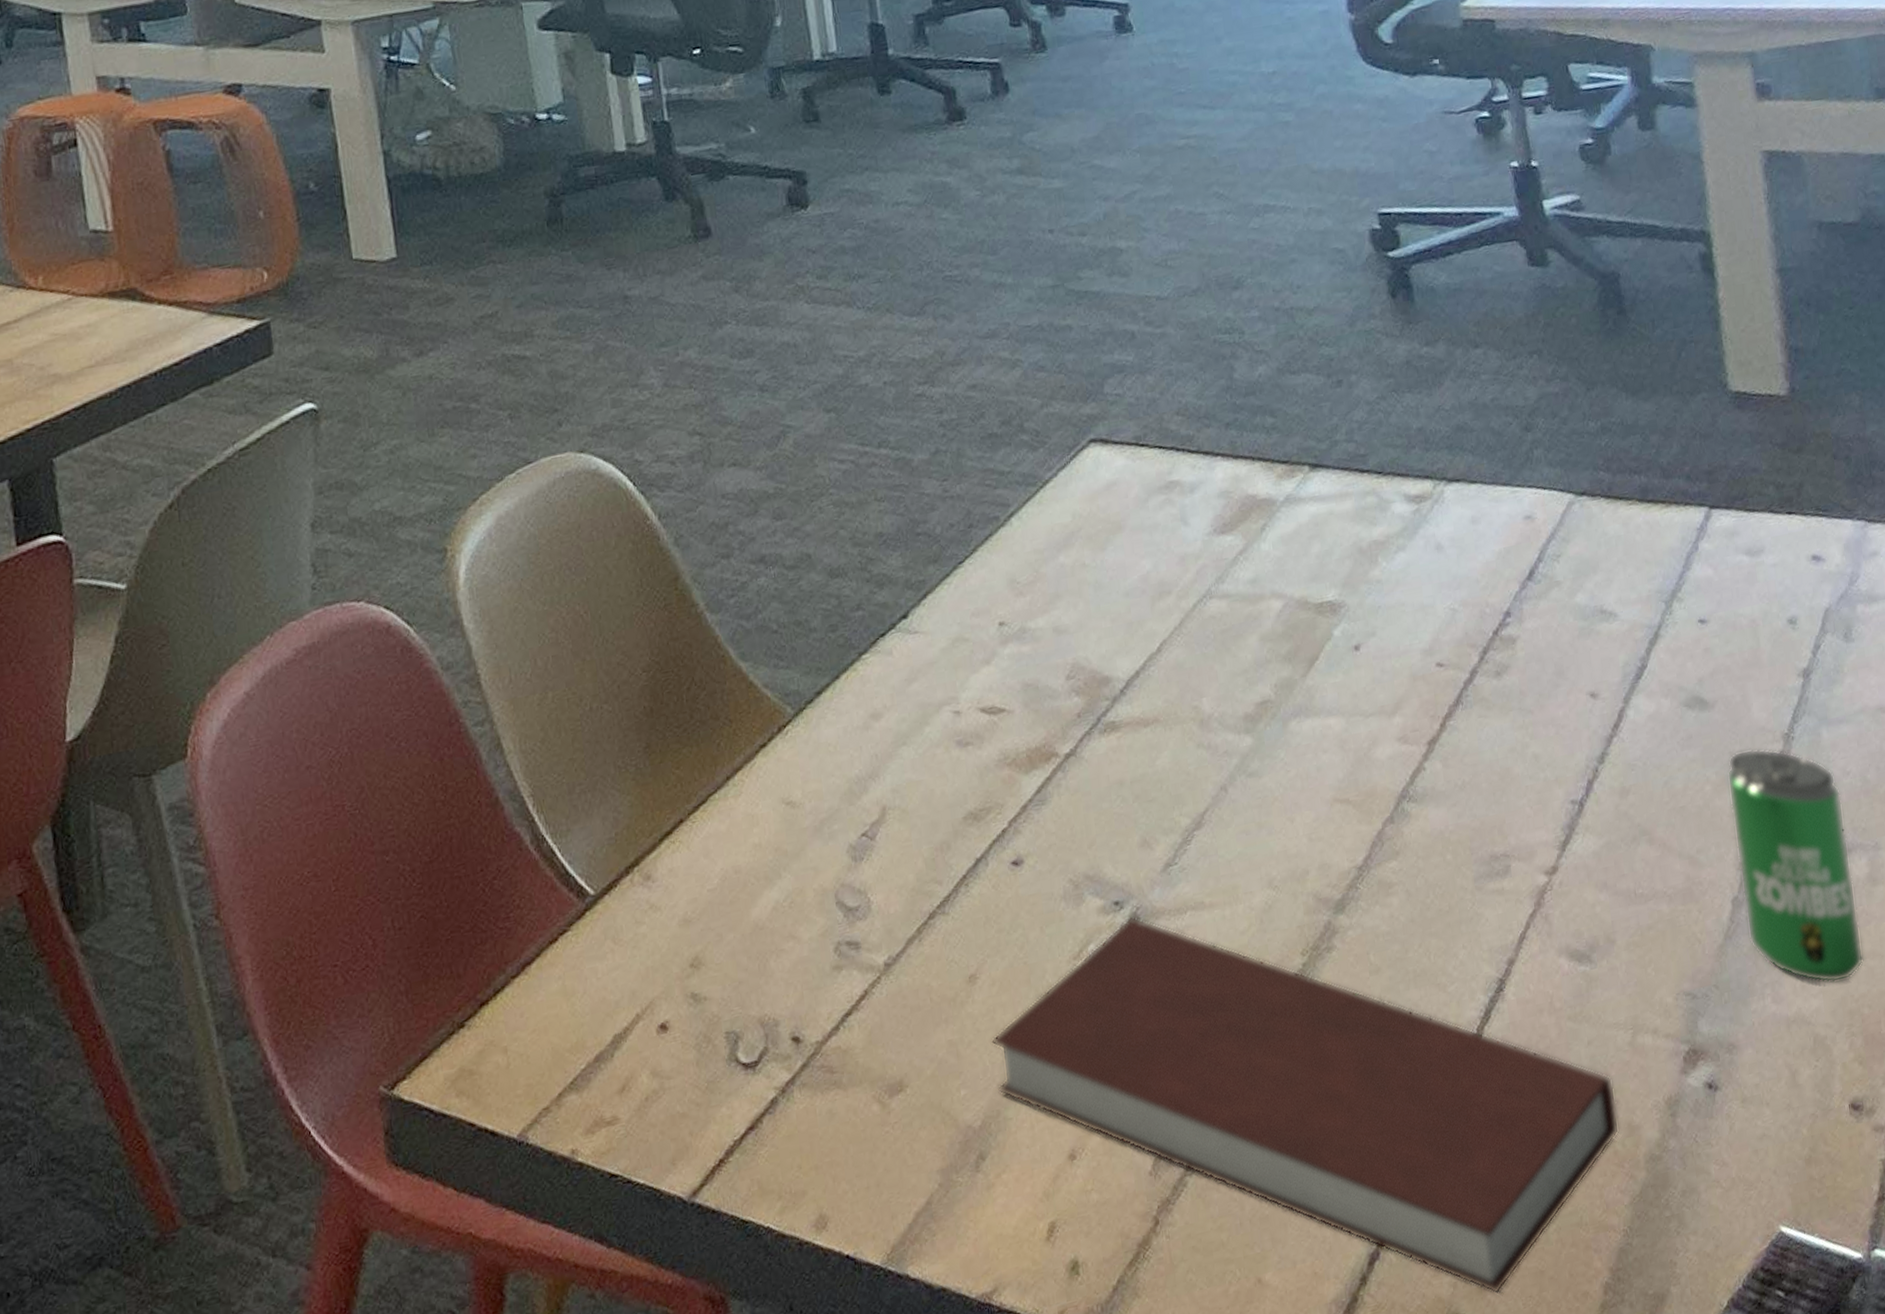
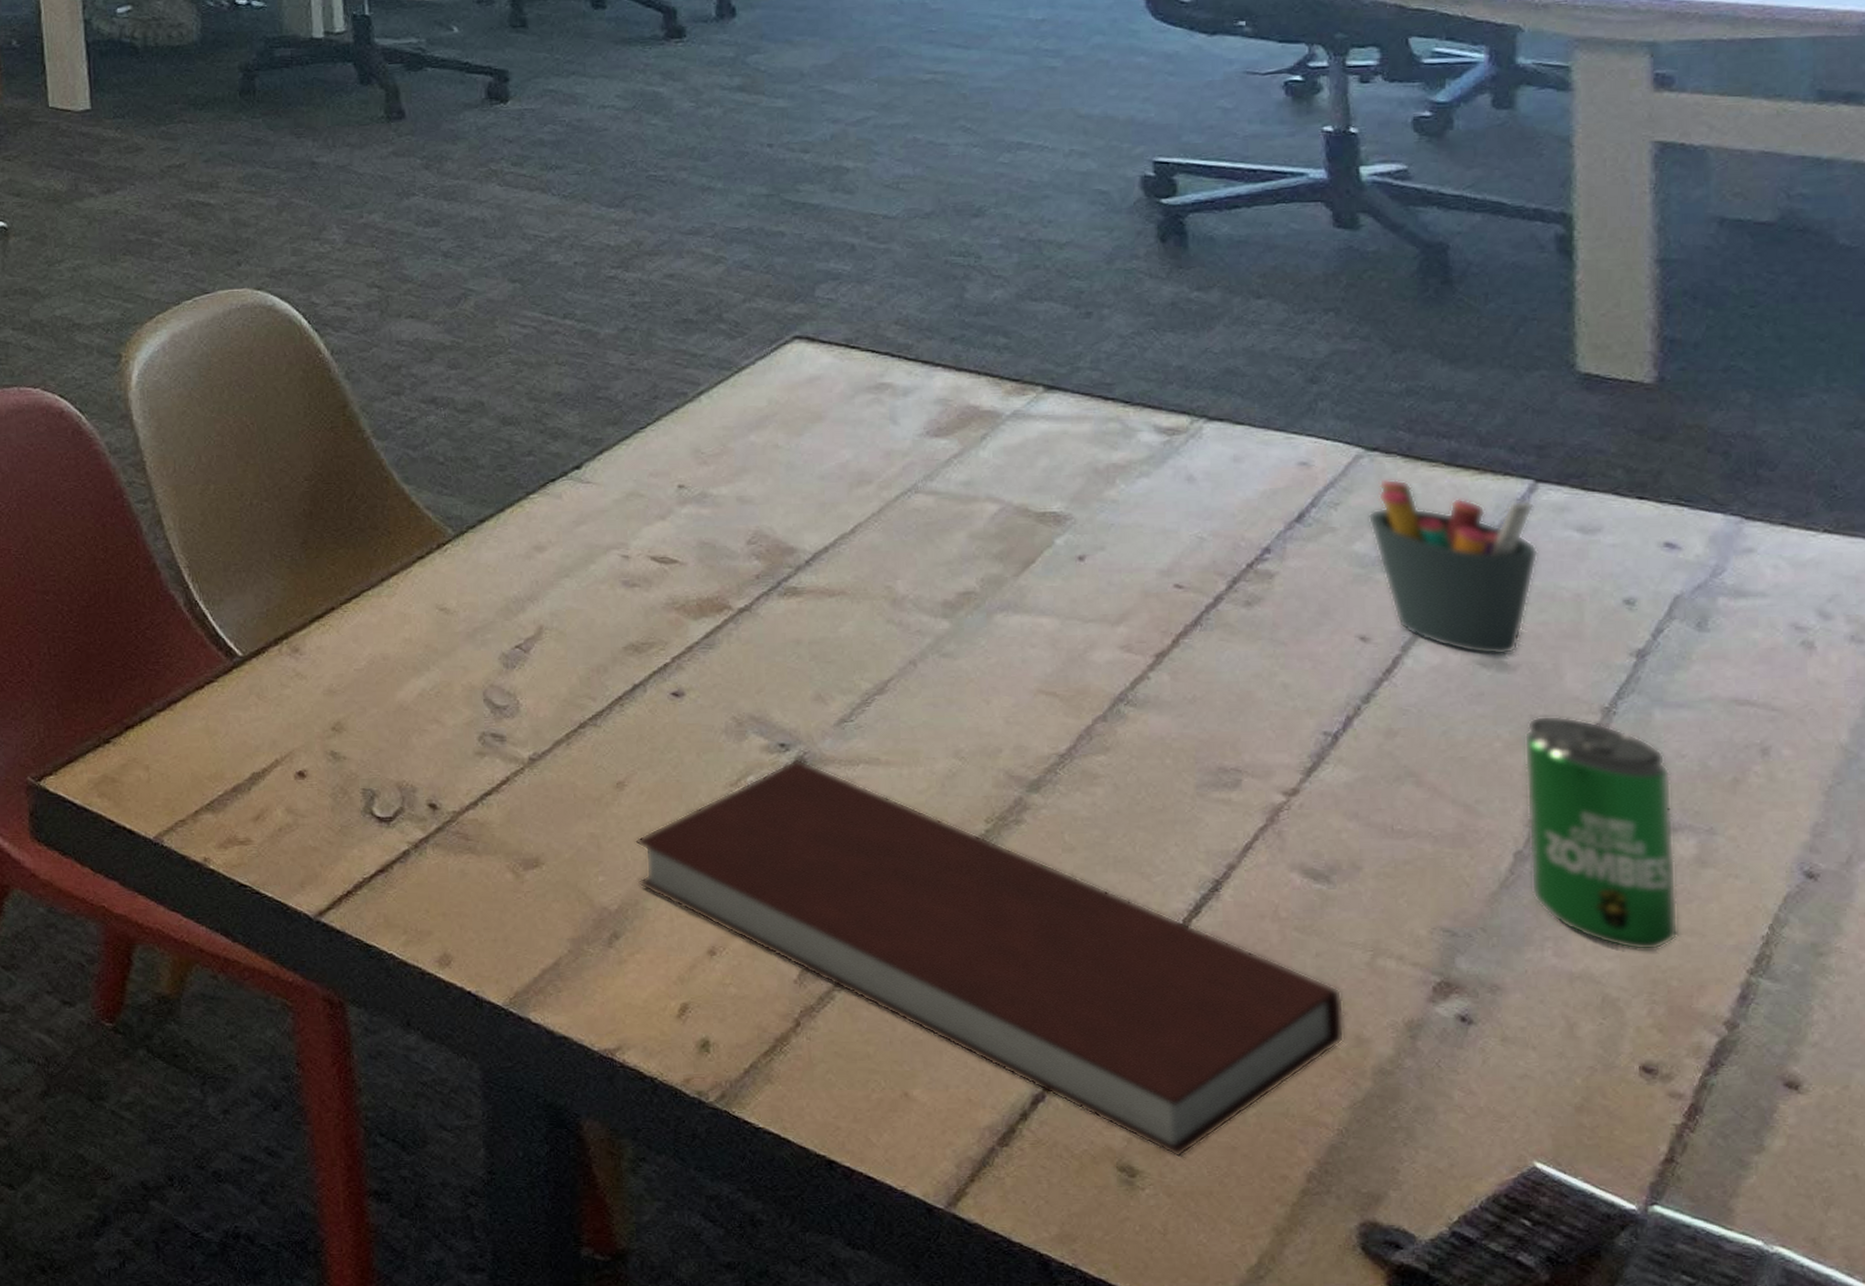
pen holder: none [1584,522,1720,696] -> present [1368,479,1538,656]

